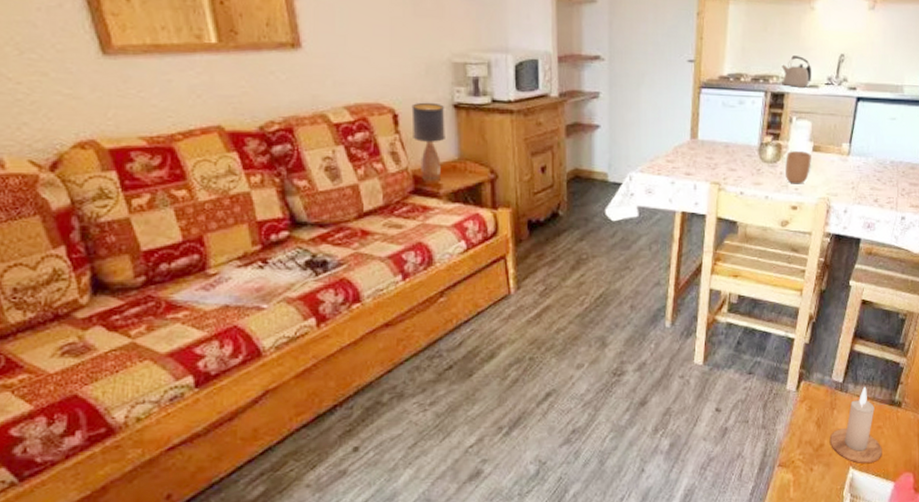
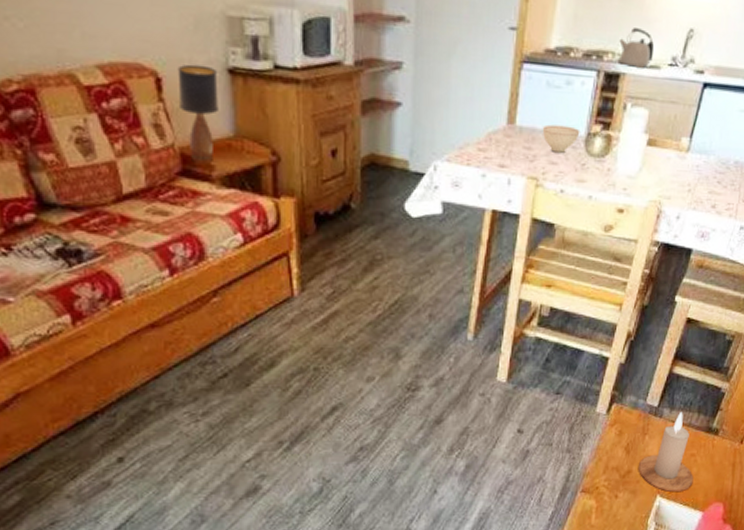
bowl: none [721,137,754,161] -> present [542,124,580,153]
cup: present [785,151,811,184] -> none [614,144,645,184]

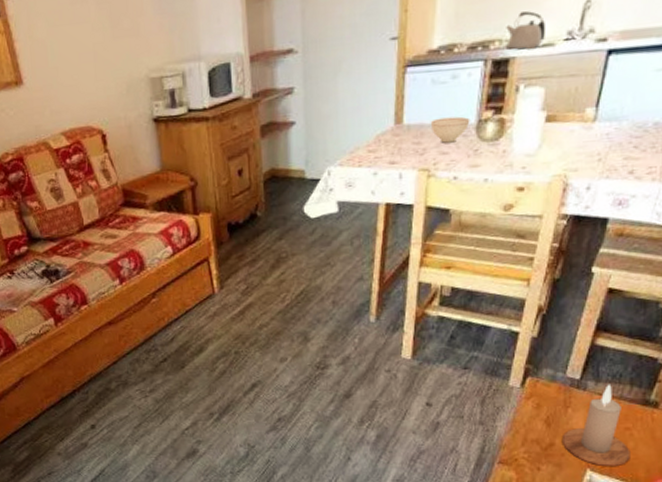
table lamp: present [177,64,218,164] -> none [117,119,148,196]

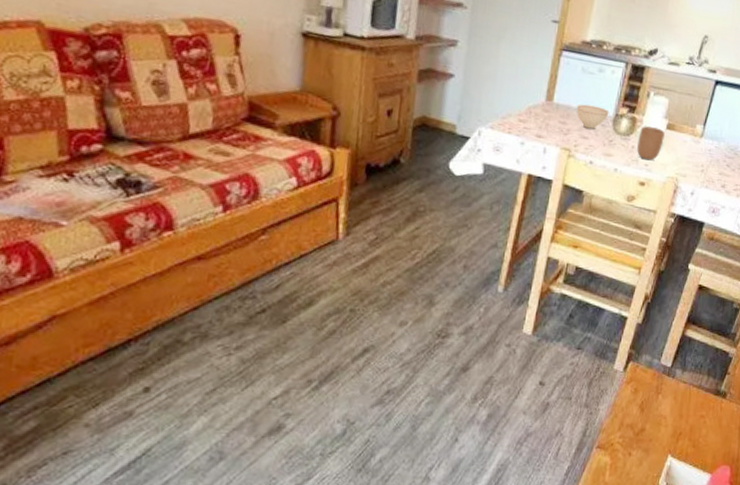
kettle: present [506,11,545,51] -> none [644,30,674,64]
cup: none [510,123,544,163] -> present [637,126,665,161]
candle: present [563,384,631,467] -> none [652,373,703,453]

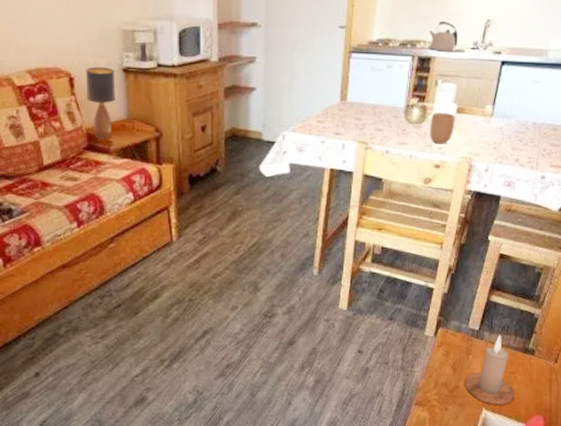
table lamp: none [253,25,291,113] -> present [85,66,116,141]
bowl: present [576,104,609,129] -> none [369,99,400,121]
kettle: none [644,30,674,64] -> present [429,21,458,53]
candle: none [652,373,703,453] -> present [465,334,515,406]

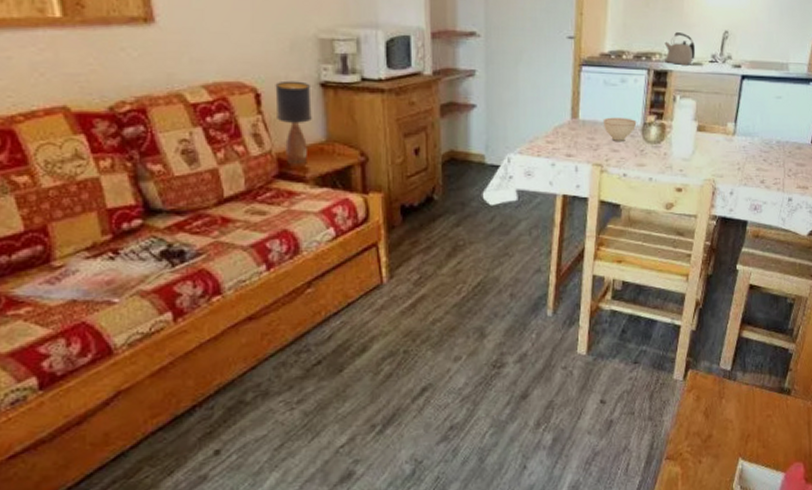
bowl: none [369,99,400,121] -> present [602,117,637,141]
cup: present [430,113,455,144] -> none [669,131,696,165]
candle: present [465,334,515,406] -> none [719,374,772,454]

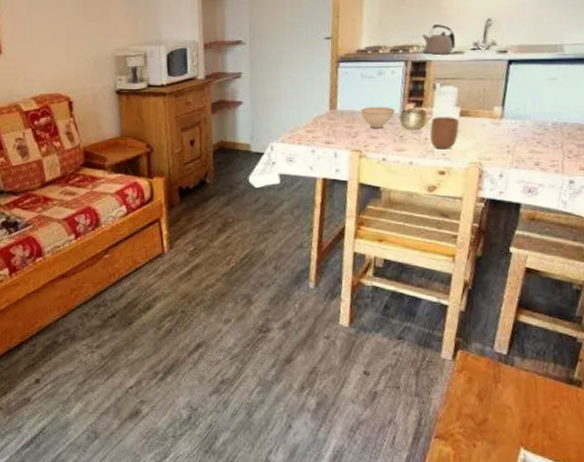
table lamp: present [275,80,312,167] -> none [83,90,110,157]
cup: none [669,131,696,165] -> present [430,117,459,150]

